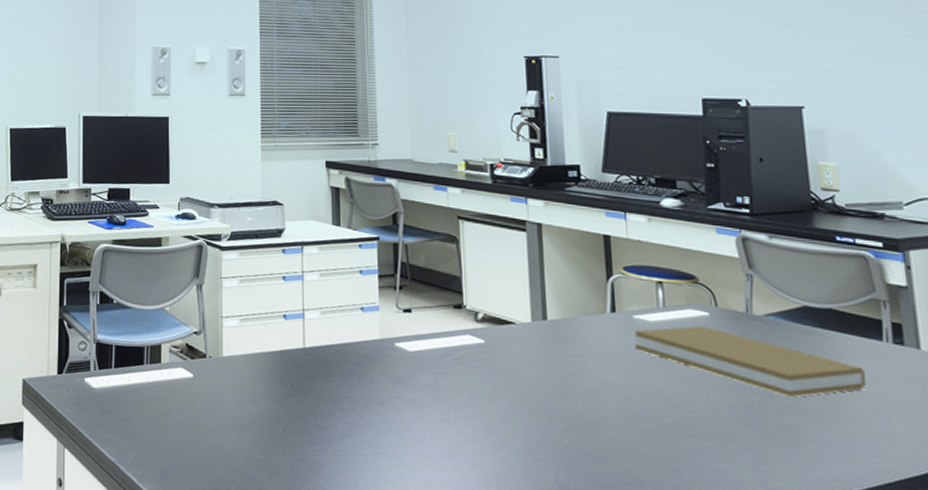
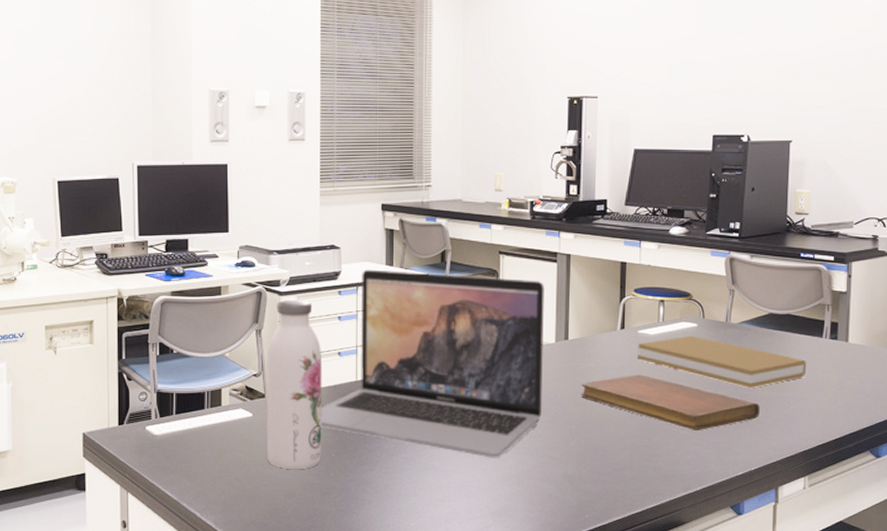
water bottle: none [208,255,268,442] -> present [266,300,322,469]
laptop: none [266,228,521,453] -> present [321,269,546,458]
notebook: none [567,367,808,445] -> present [581,375,760,431]

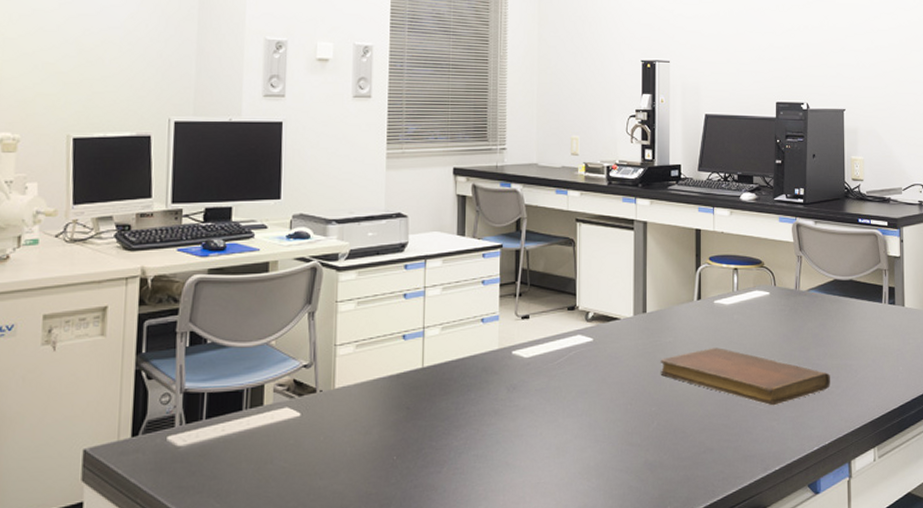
water bottle: present [266,300,322,469] -> none [316,276,385,478]
laptop: present [321,269,546,458] -> none [381,240,623,449]
book: present [637,335,806,389] -> none [714,304,869,358]

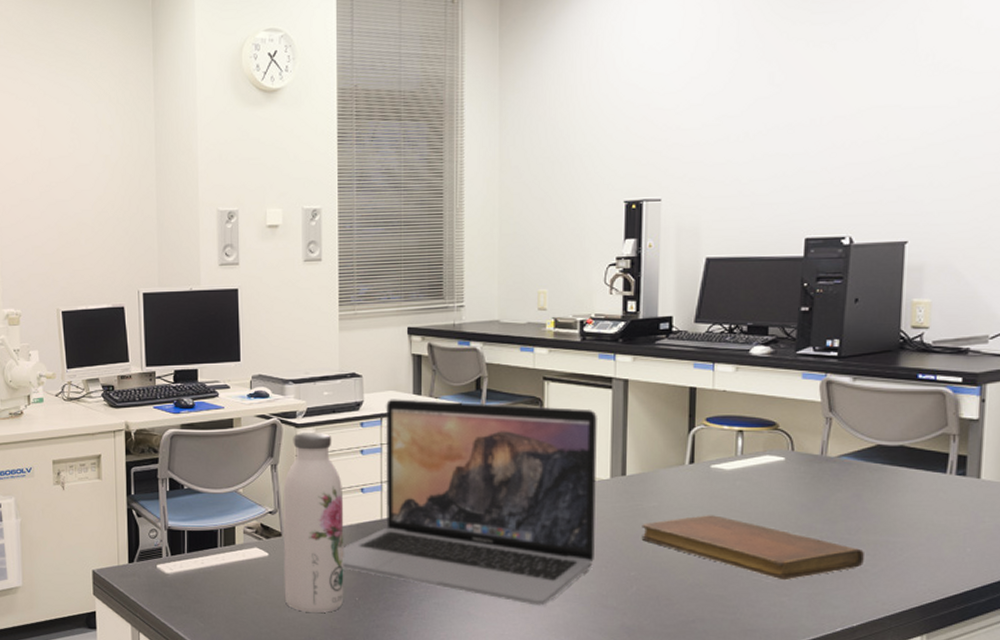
water bottle: none [316,276,385,478] -> present [283,433,344,613]
laptop: none [381,240,623,449] -> present [343,399,599,606]

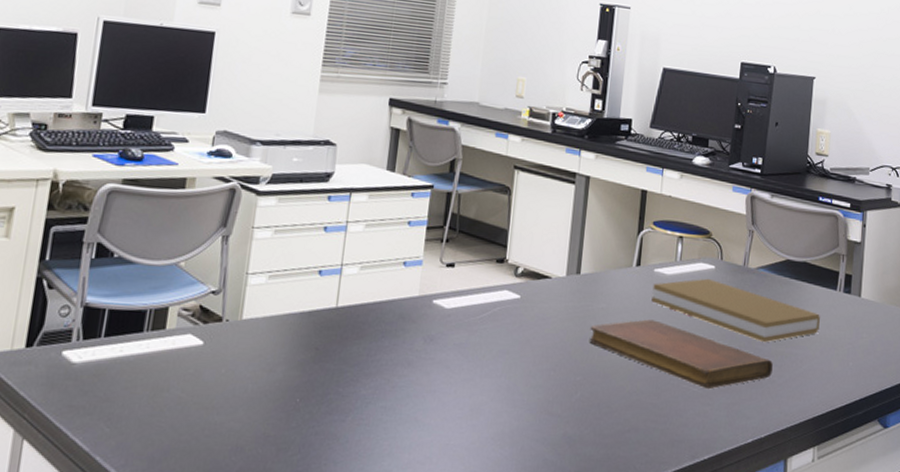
water bottle: present [283,433,344,613] -> none [214,201,299,416]
laptop: present [343,399,599,606] -> none [287,173,561,412]
book: none [710,470,925,532] -> present [651,278,820,343]

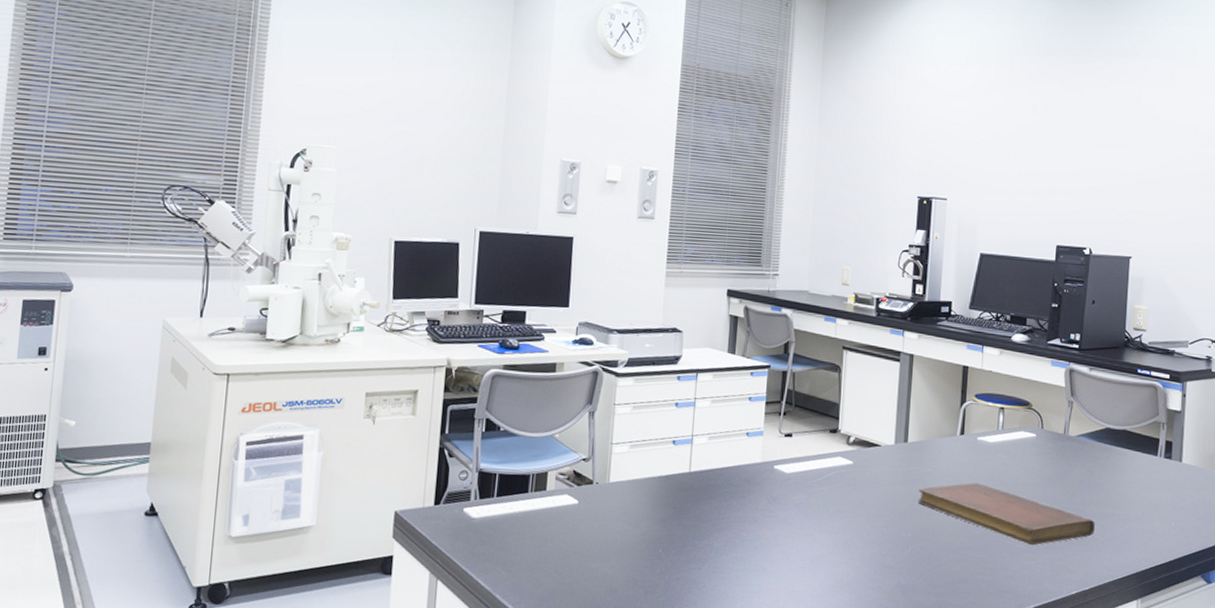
book: present [651,278,820,343] -> none [976,445,1141,504]

